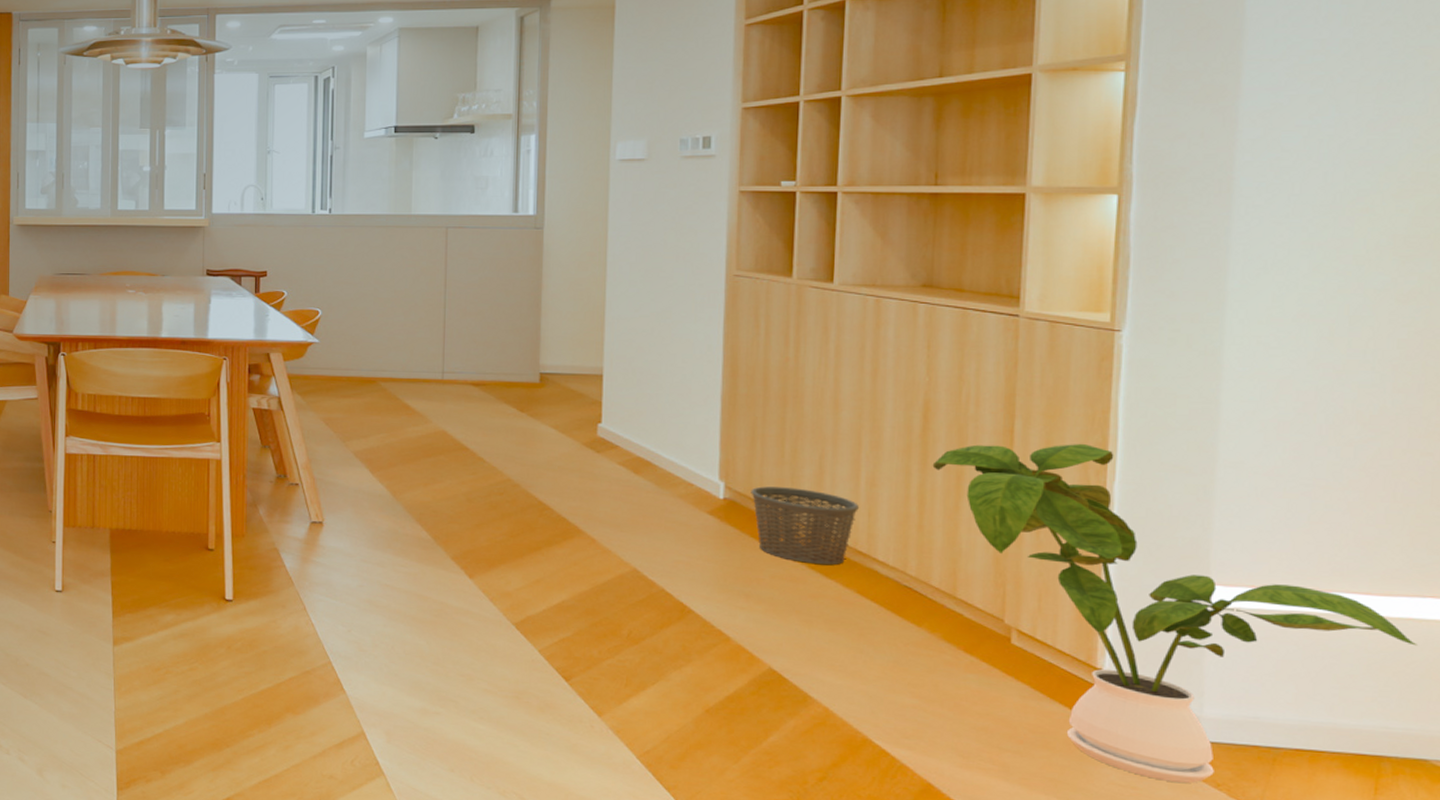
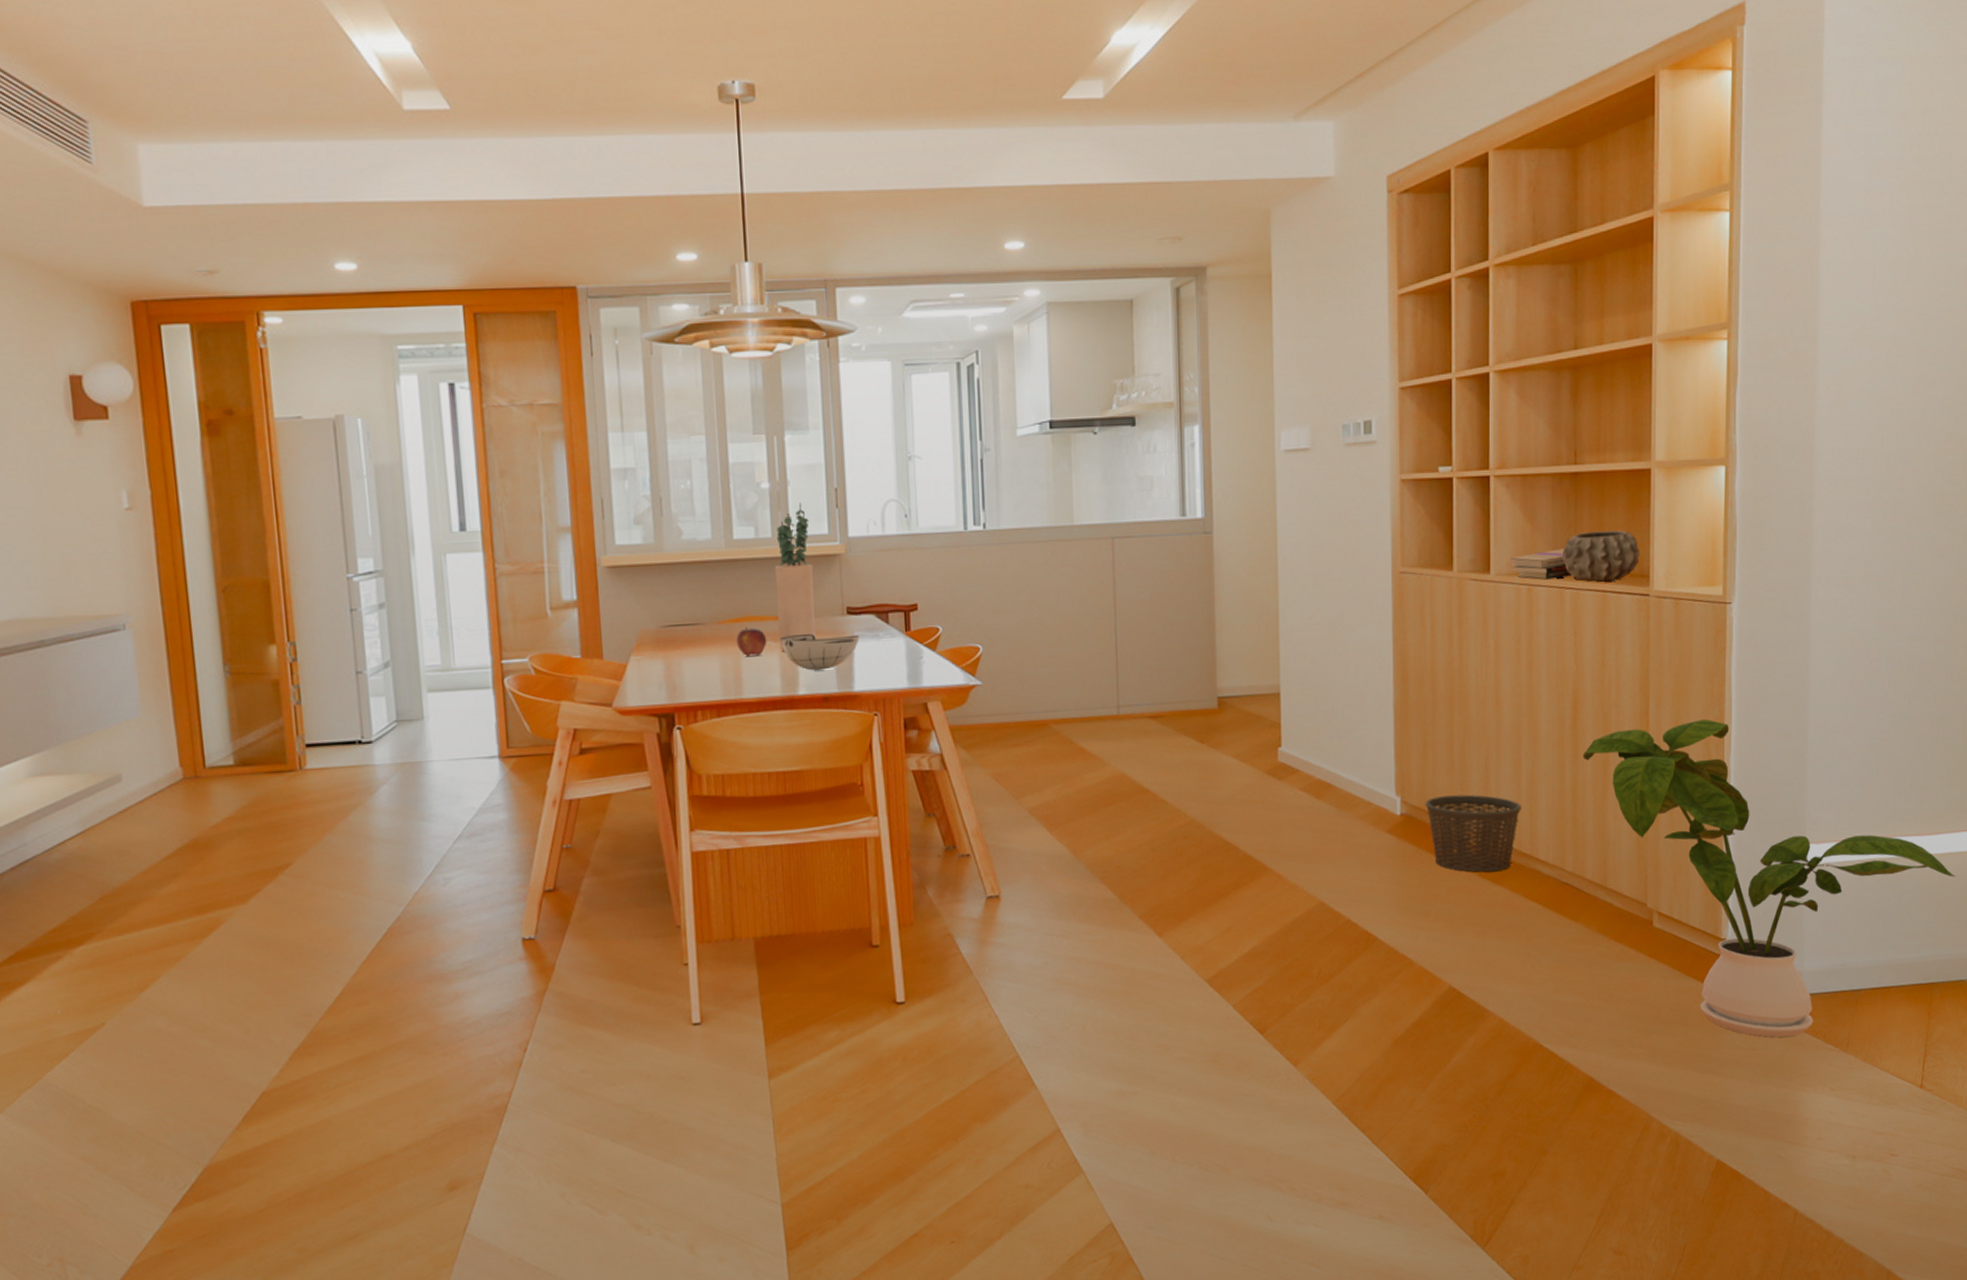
fruit: none [114,280,139,304] -> present [736,627,767,657]
vase: none [148,184,181,302] -> present [775,502,817,652]
bowl: none [150,289,215,319] -> present [780,634,860,671]
books: none [857,264,927,293] -> present [1511,548,1572,580]
ceramic pot: none [917,250,1009,299] -> present [1563,530,1640,583]

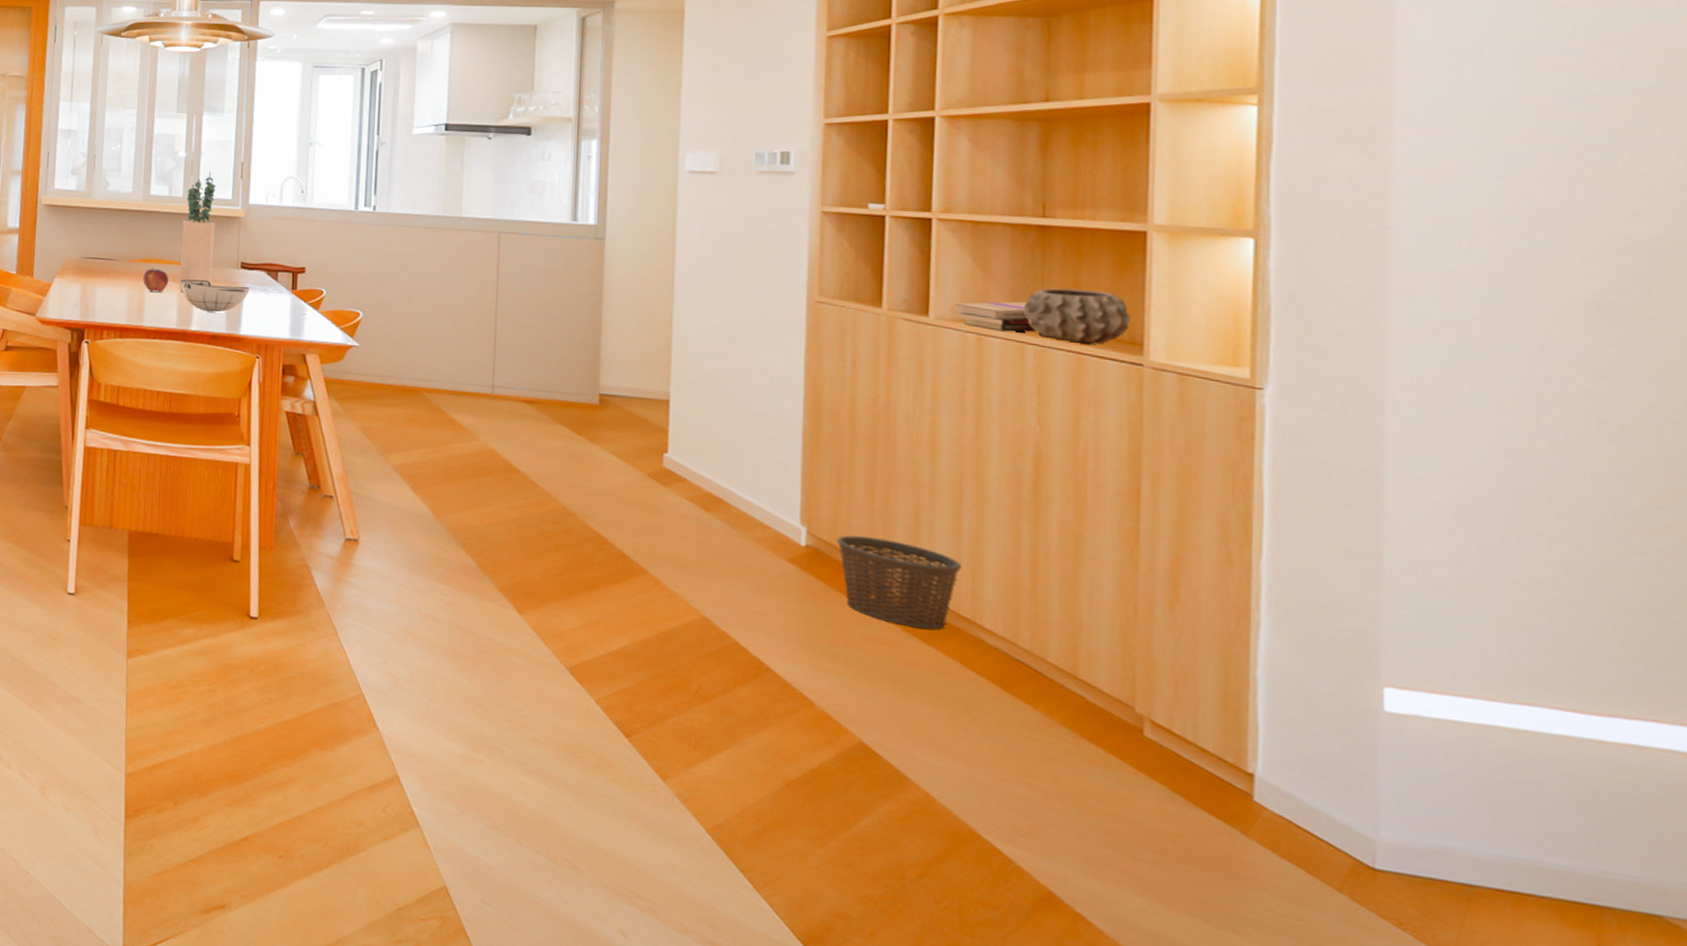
house plant: present [1582,718,1956,1038] -> none [1046,505,1641,919]

